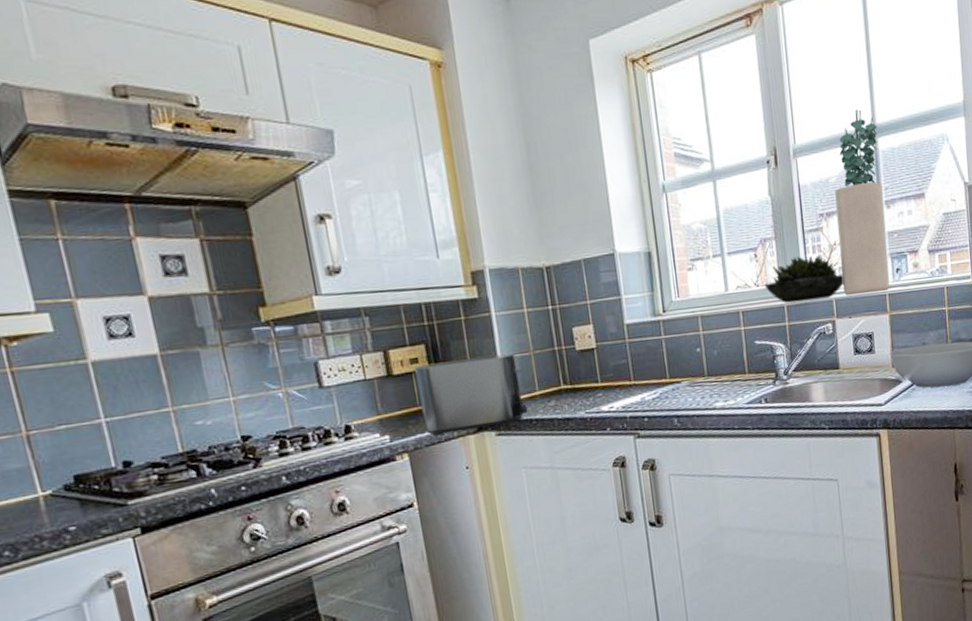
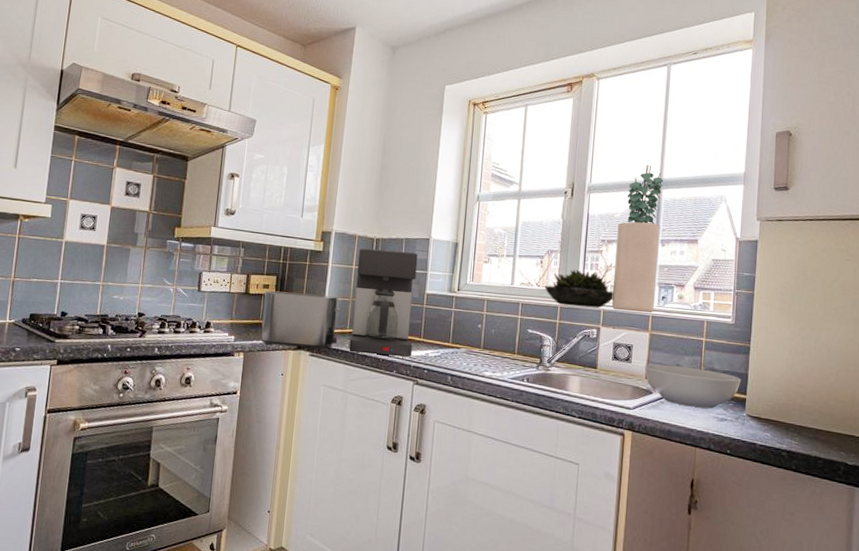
coffee maker: none [526,275,625,419] -> present [349,248,418,358]

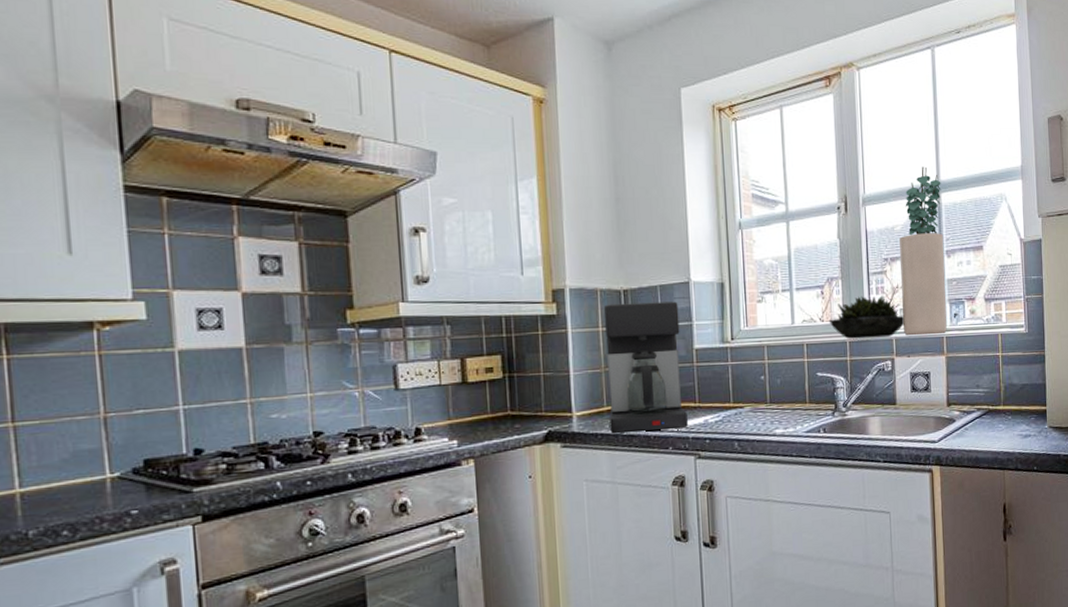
toaster: present [260,290,341,350] -> none [489,369,594,444]
bowl: present [644,364,742,409] -> none [944,386,1040,429]

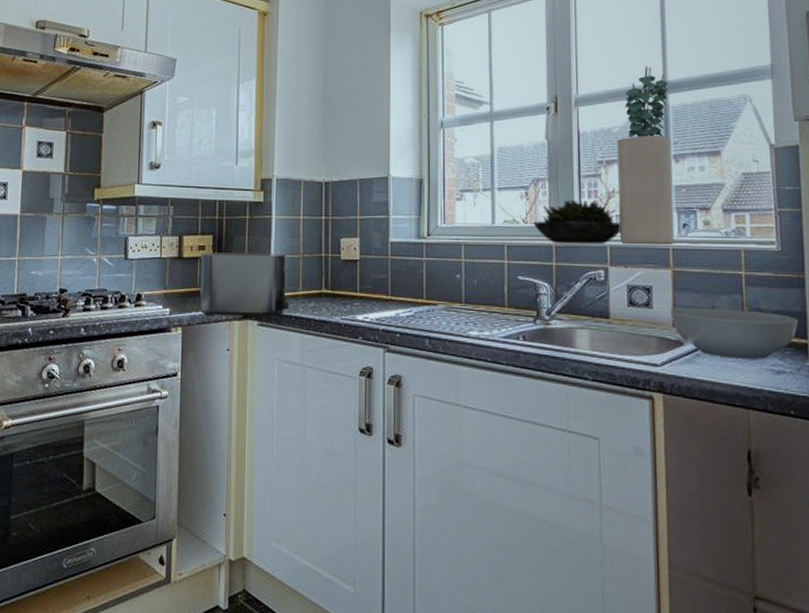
toaster: none [489,369,594,444] -> present [199,252,290,317]
coffee maker: present [603,301,688,434] -> none [304,194,379,320]
bowl: none [944,386,1040,429] -> present [669,308,799,359]

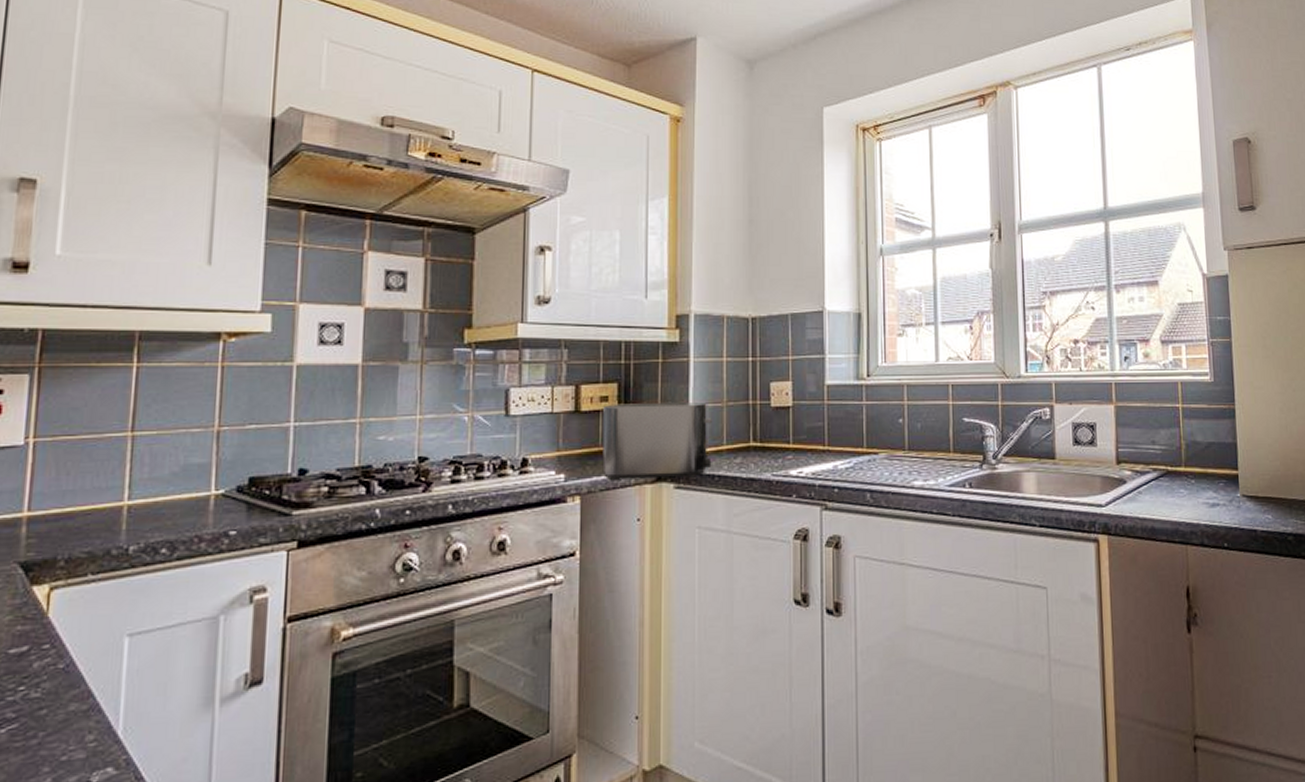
succulent plant: present [533,199,622,244] -> none [978,333,1066,381]
vase: present [616,66,674,246] -> none [1059,191,1116,380]
bowl: present [669,308,799,359] -> none [1113,443,1230,494]

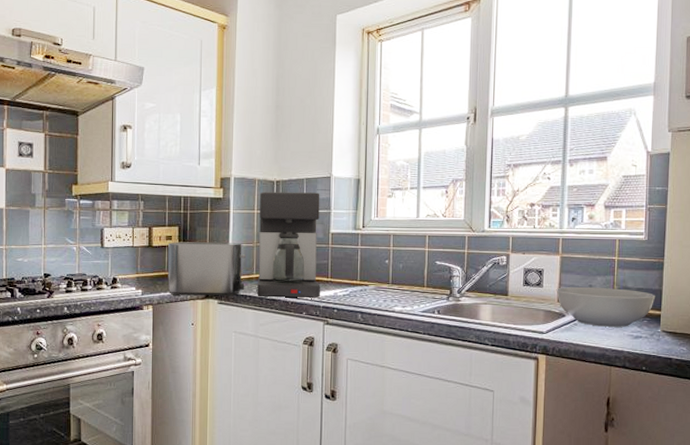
coffee maker: none [729,332,815,477] -> present [257,191,320,299]
bowl: none [1113,443,1230,494] -> present [556,286,656,327]

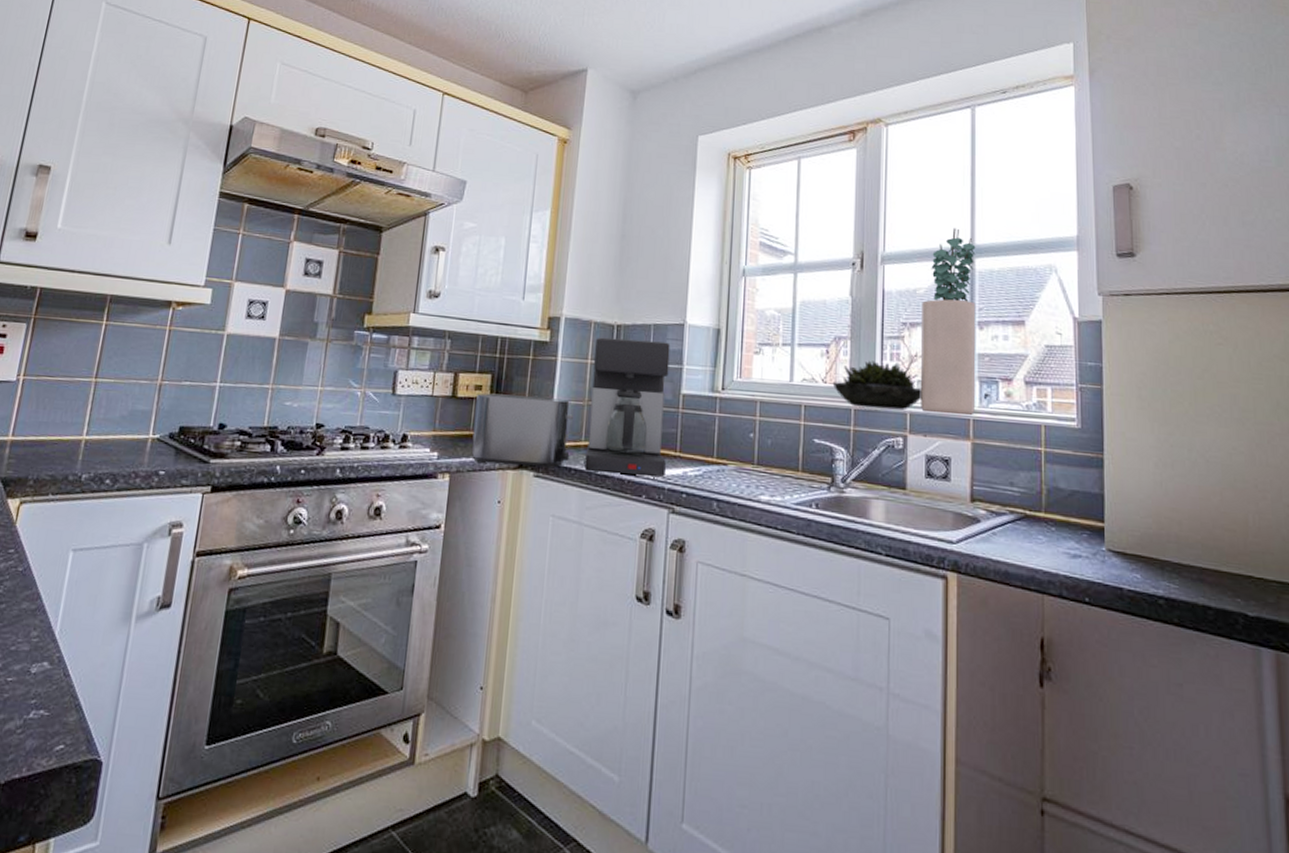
succulent plant: none [450,197,523,235] -> present [832,360,923,411]
vase: none [521,82,569,236] -> present [920,228,976,416]
bowl: present [556,286,656,327] -> none [967,483,1096,542]

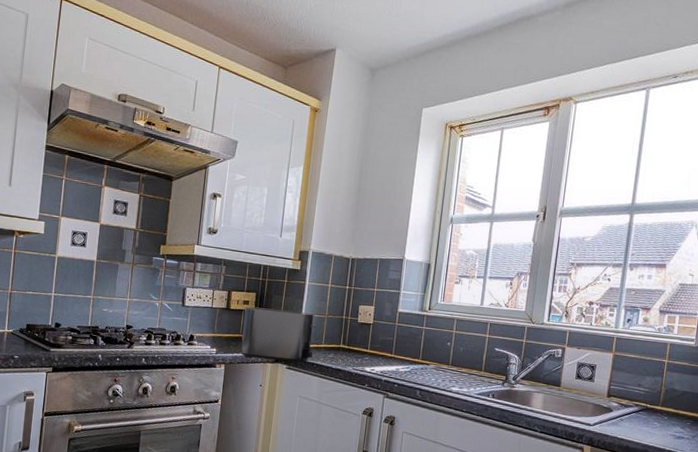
coffee maker: present [584,337,670,478] -> none [324,267,392,372]
succulent plant: present [832,360,923,411] -> none [512,291,581,329]
vase: present [920,228,976,416] -> none [578,189,636,335]

